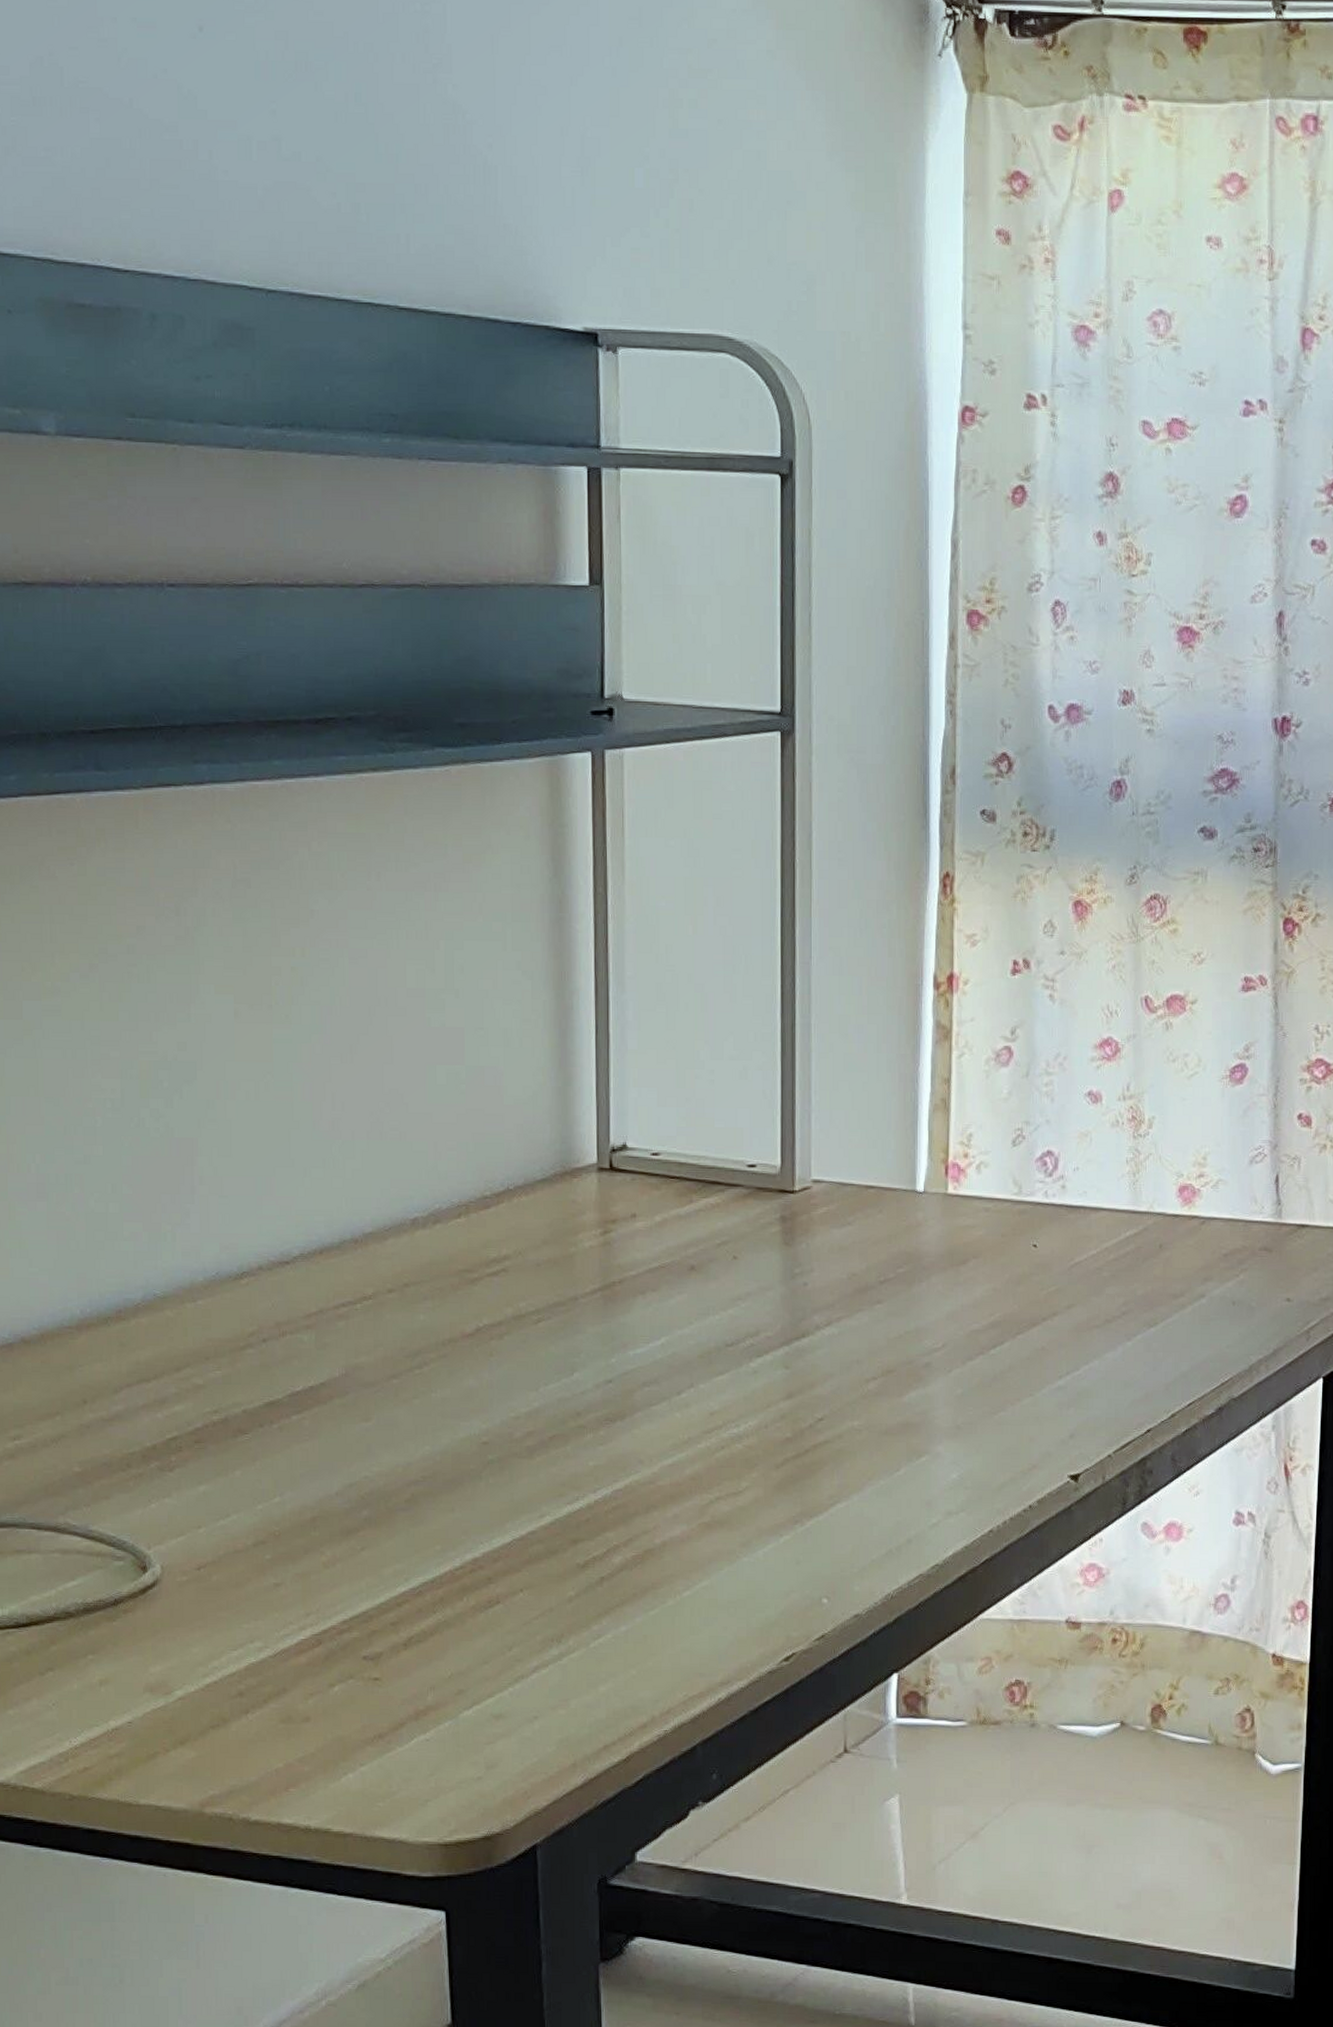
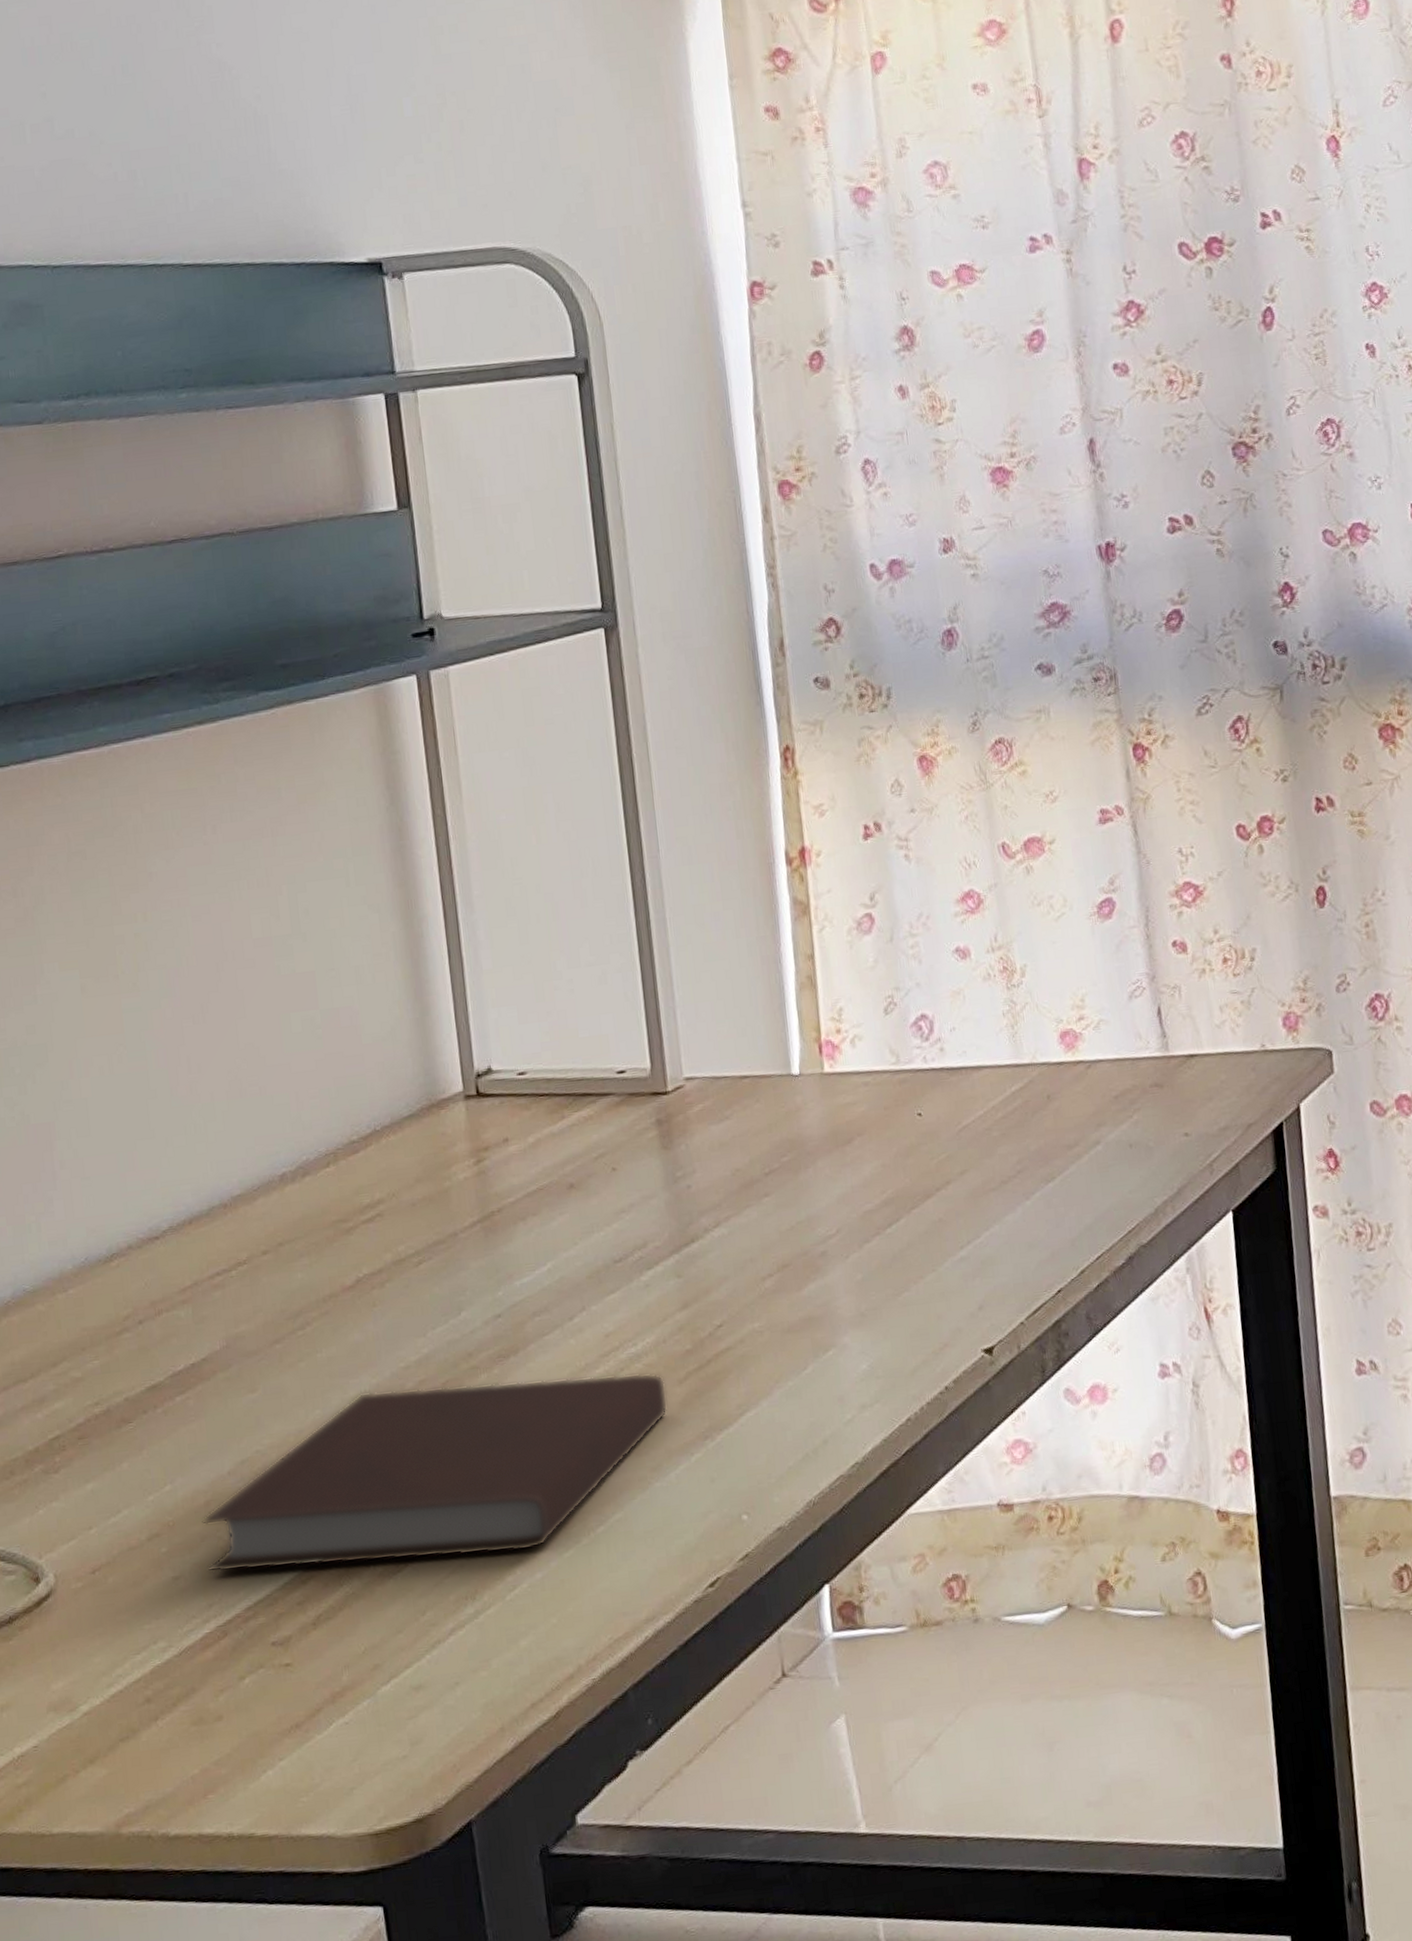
notebook: none [307,1436,763,1604] -> present [202,1373,668,1573]

